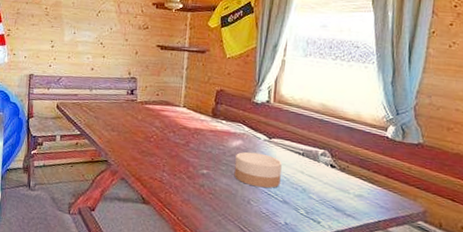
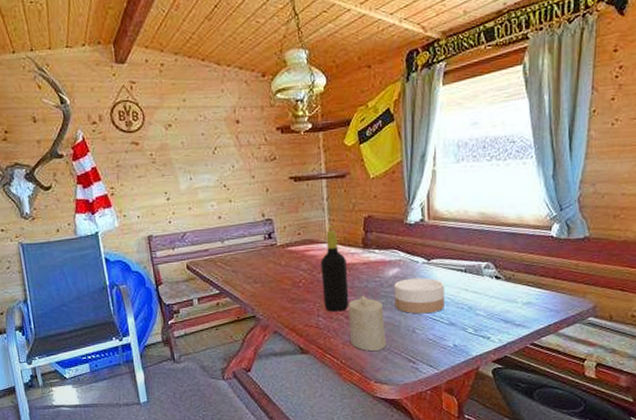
bottle: none [170,97,196,171] -> present [321,231,349,312]
candle: none [189,159,223,214] -> present [348,295,386,351]

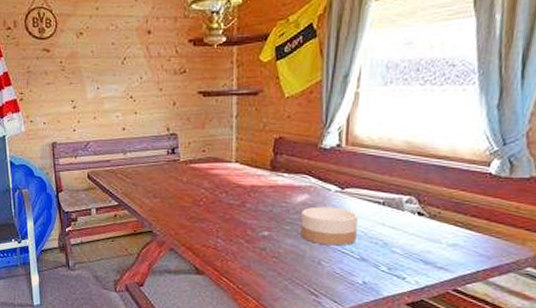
bottle: present [321,231,349,312] -> none [223,150,252,235]
candle: present [348,295,386,351] -> none [249,220,288,279]

